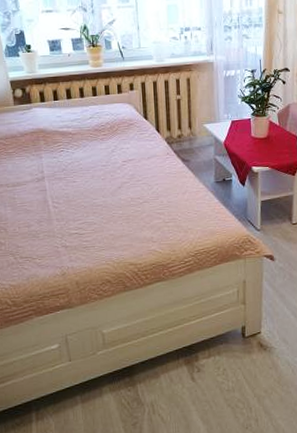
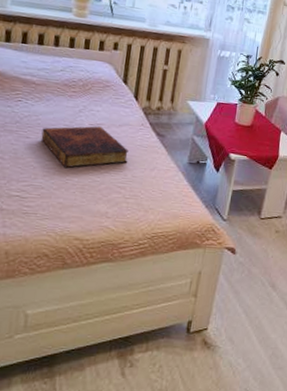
book: none [85,162,162,204] -> present [41,126,129,169]

